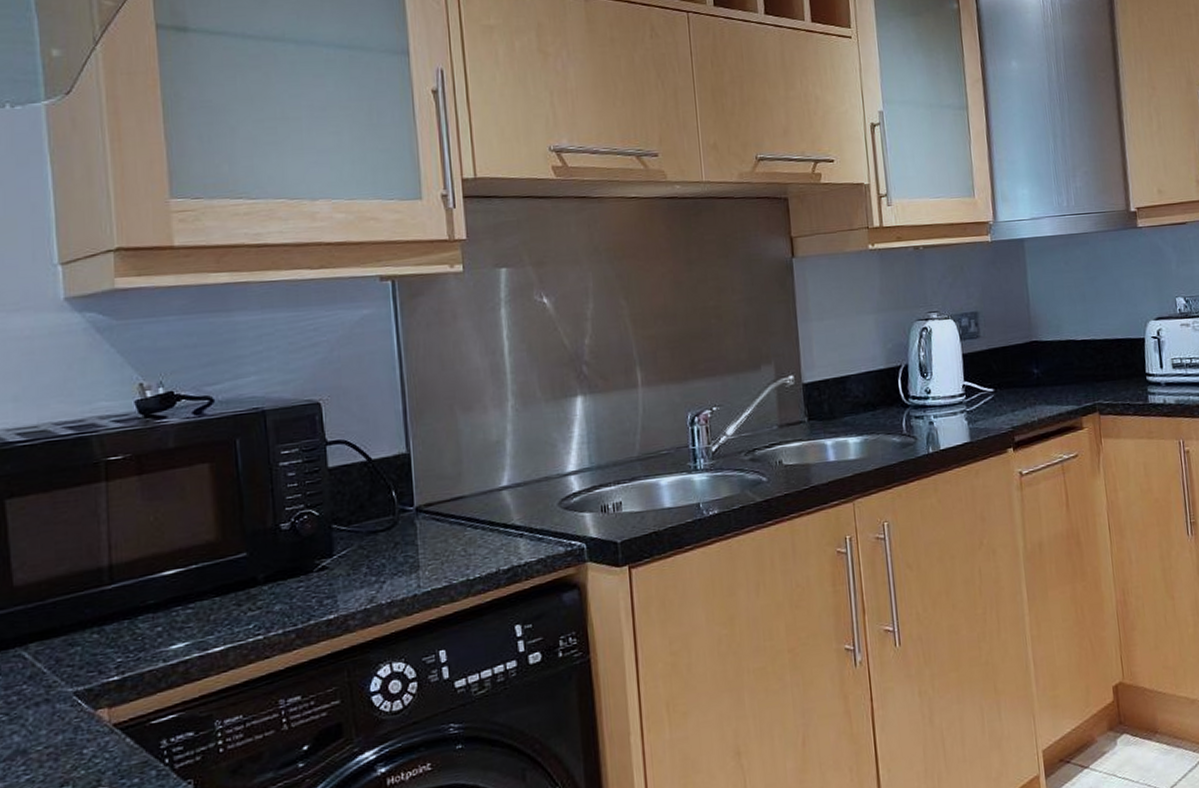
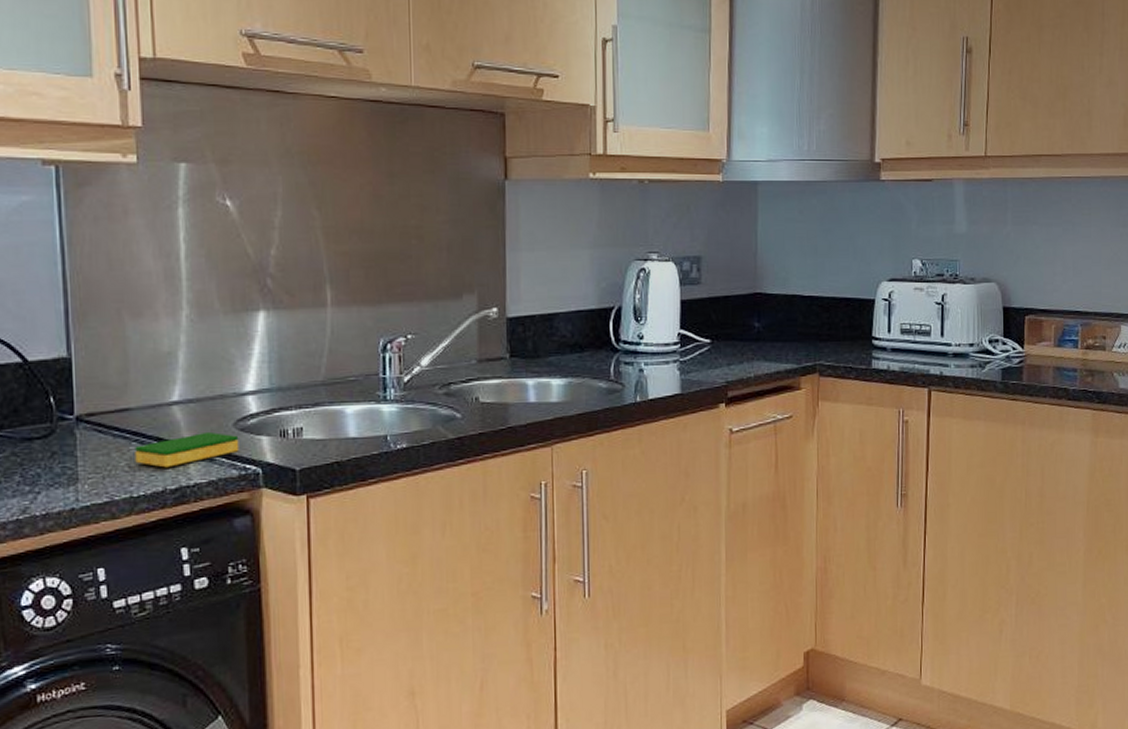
dish sponge: none [469,512,565,550] -> present [135,431,239,468]

